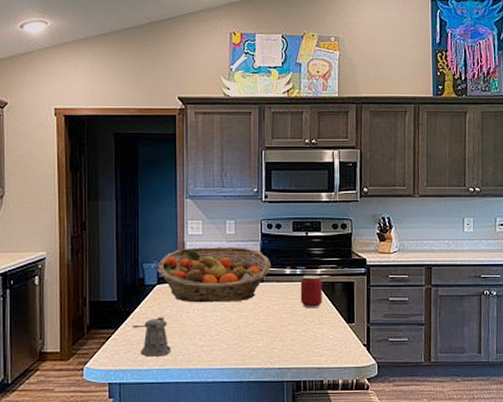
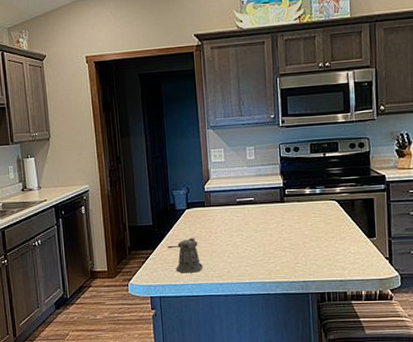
fruit basket: present [158,247,272,303] -> none [186,171,292,224]
can: present [300,276,322,309] -> none [320,194,343,225]

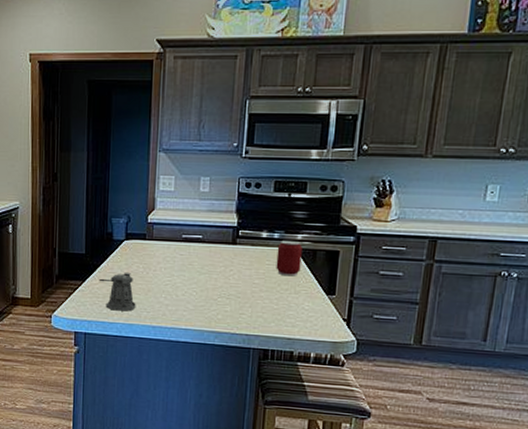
can: none [320,194,343,225] -> present [276,241,302,277]

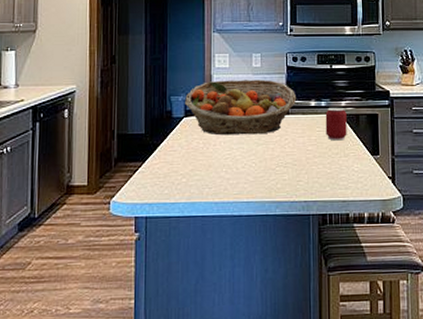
pepper shaker: present [98,272,136,311] -> none [159,148,198,190]
fruit basket: none [126,204,247,264] -> present [185,79,297,136]

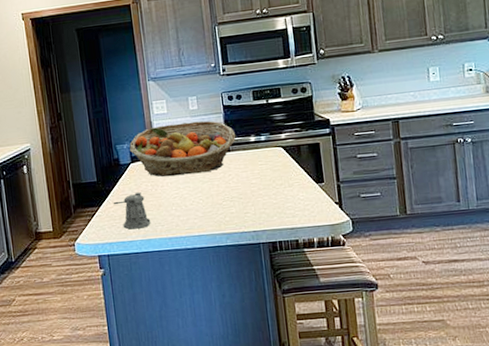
pepper shaker: none [159,148,198,190] -> present [113,191,151,230]
can: present [325,108,347,141] -> none [266,140,290,173]

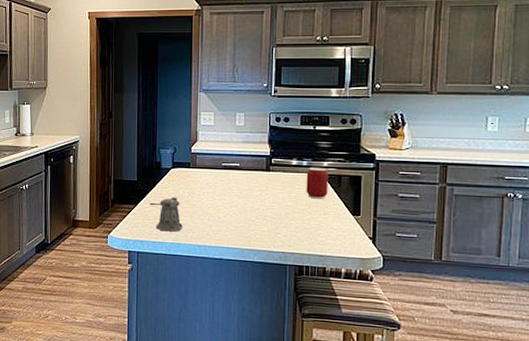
fruit basket: present [129,120,236,177] -> none [173,136,278,188]
can: none [266,140,290,173] -> present [306,168,328,199]

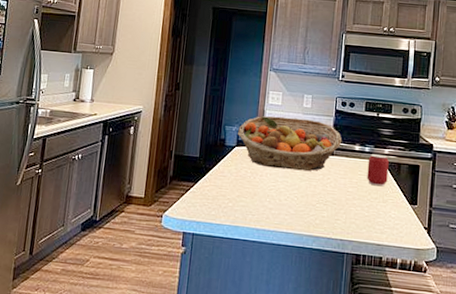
pepper shaker: present [149,196,183,232] -> none [209,176,243,214]
fruit basket: none [173,136,278,188] -> present [238,115,342,171]

